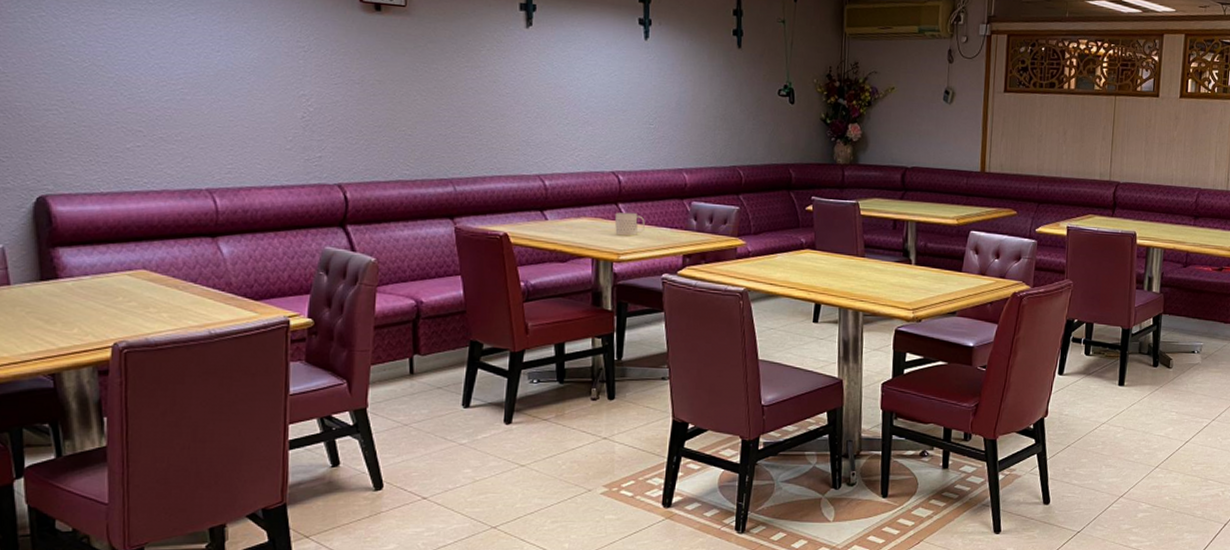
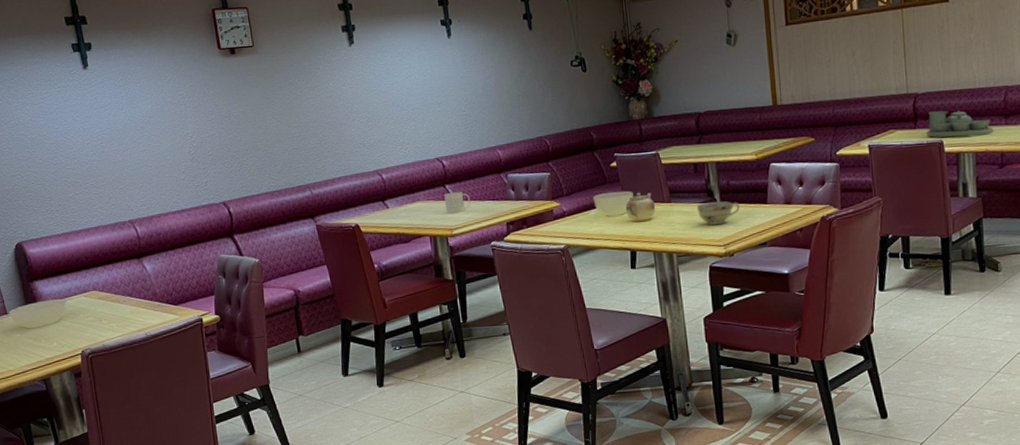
bowl: none [12,273,102,308] -> present [8,299,67,329]
bowl: none [782,236,827,265] -> present [593,190,634,217]
teapot: none [815,241,848,274] -> present [625,192,656,223]
teacup: none [890,262,934,288] -> present [696,201,740,226]
tea set: none [1122,202,1182,234] -> present [926,110,993,139]

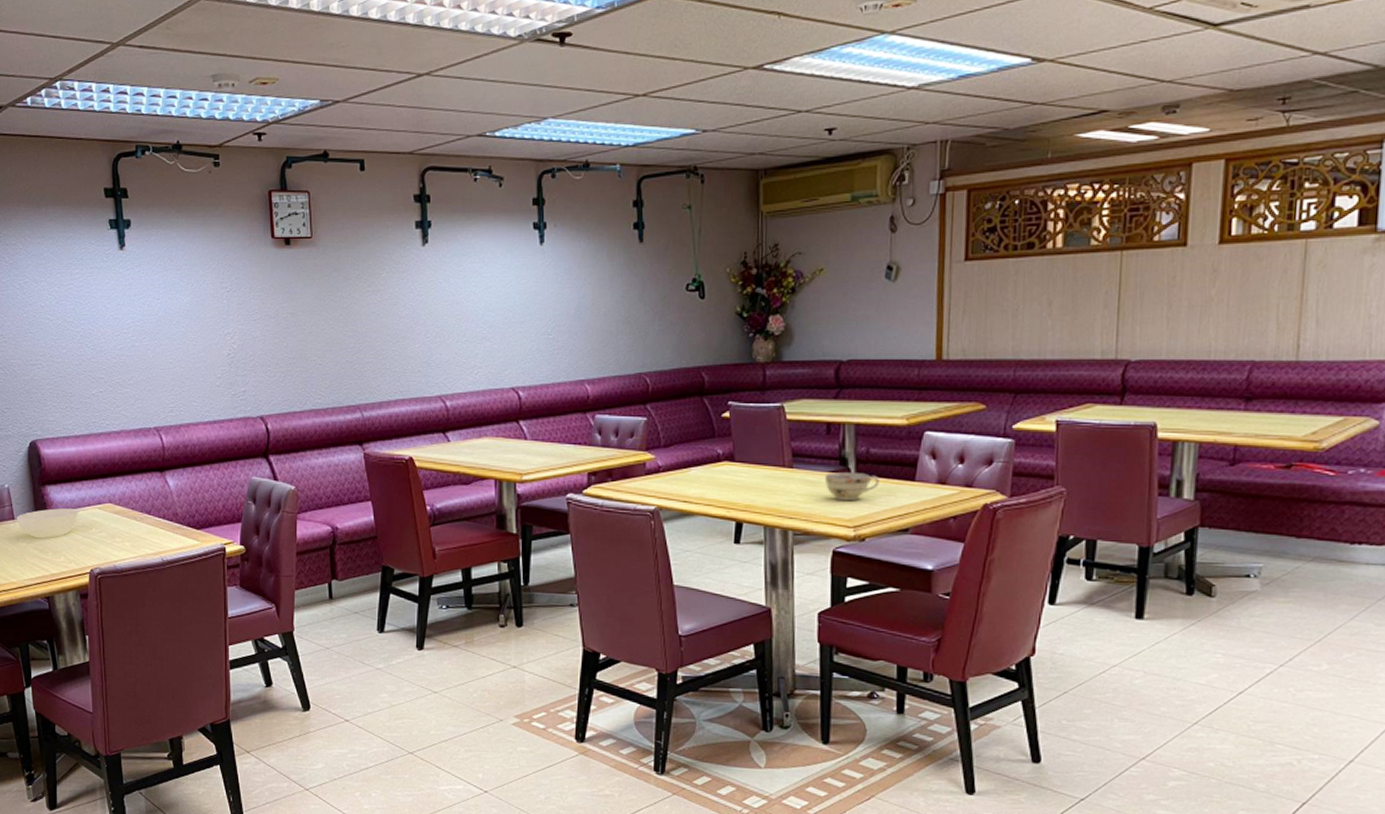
mug: present [443,191,471,214] -> none [516,429,547,455]
bowl: present [593,190,634,217] -> none [696,447,748,479]
teapot: present [625,192,656,223] -> none [735,451,773,488]
tea set: present [926,110,993,139] -> none [1135,385,1227,423]

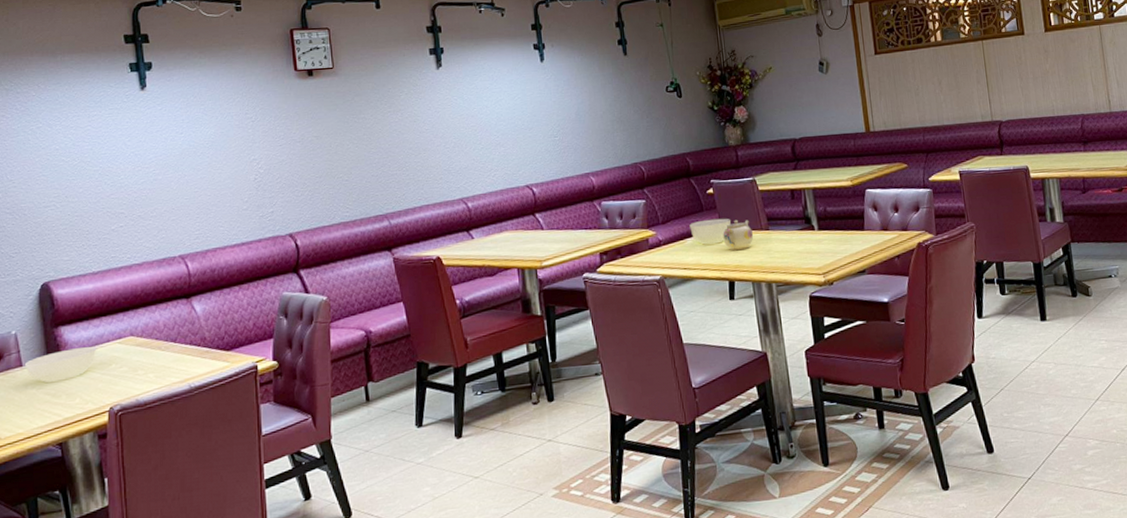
bowl: none [696,447,748,479] -> present [689,218,732,246]
teapot: none [735,451,773,488] -> present [723,219,754,251]
teacup: present [824,472,880,501] -> none [794,228,838,253]

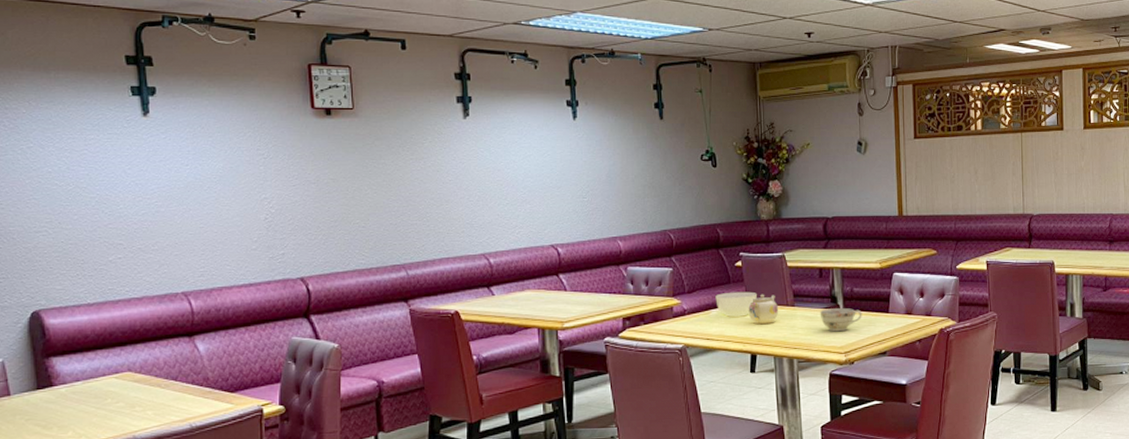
bowl: present [24,347,97,384] -> none [12,380,92,415]
teacup: none [794,228,838,253] -> present [820,308,862,332]

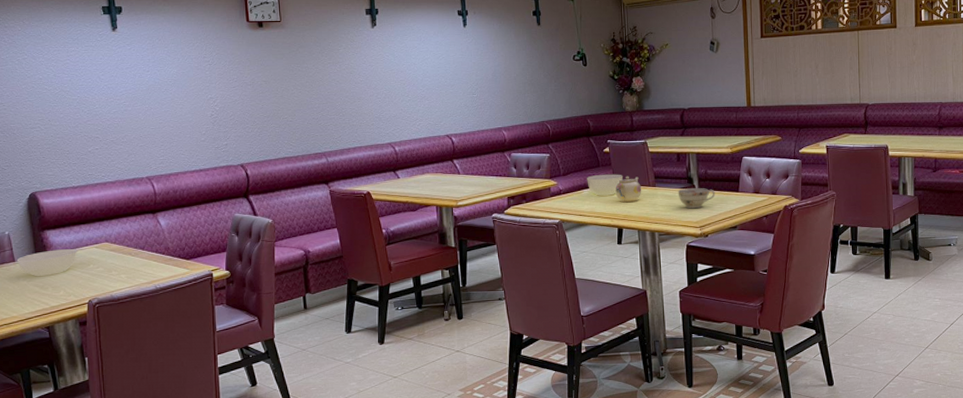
bowl: none [12,380,92,415] -> present [16,249,78,277]

